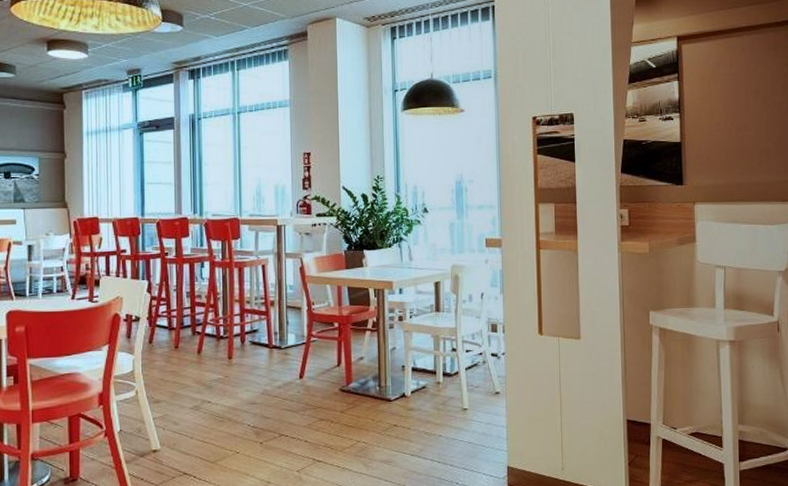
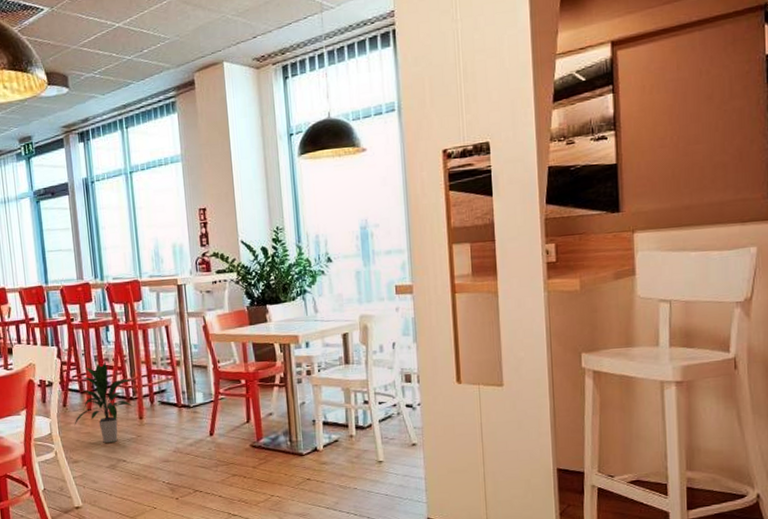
indoor plant: none [159,298,225,382] -> present [74,361,134,443]

